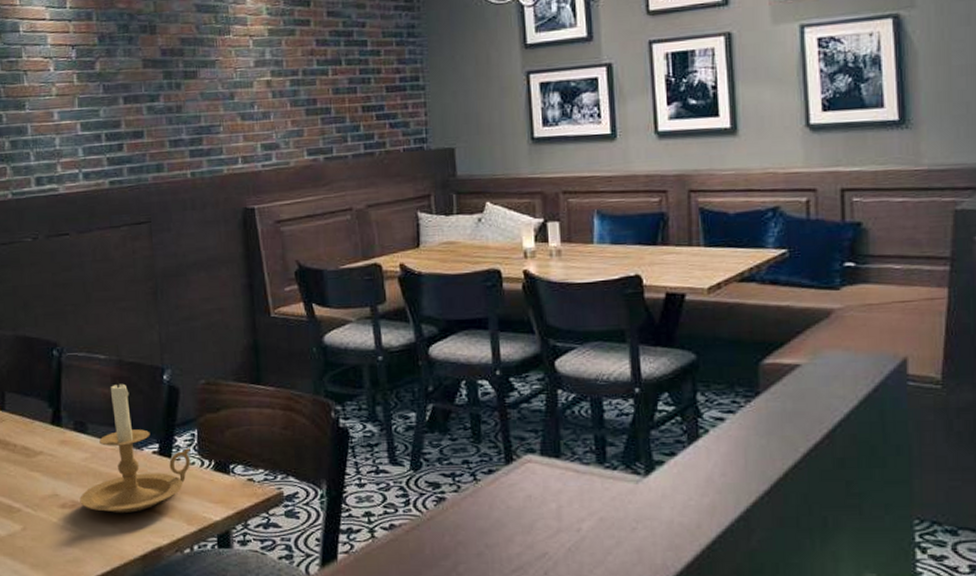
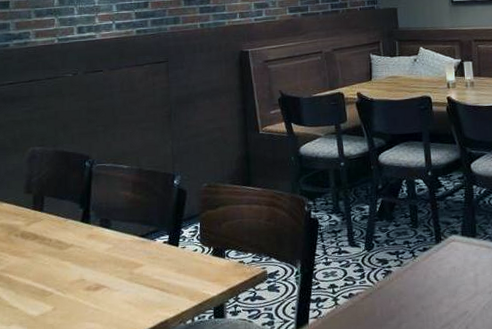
candle holder: present [79,381,191,513] -> none [102,185,194,293]

